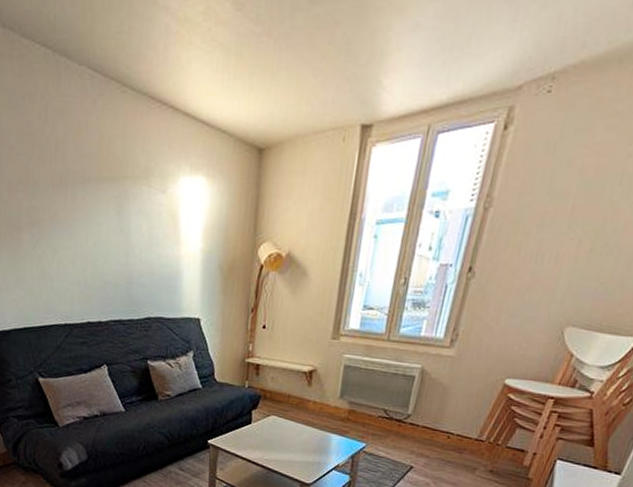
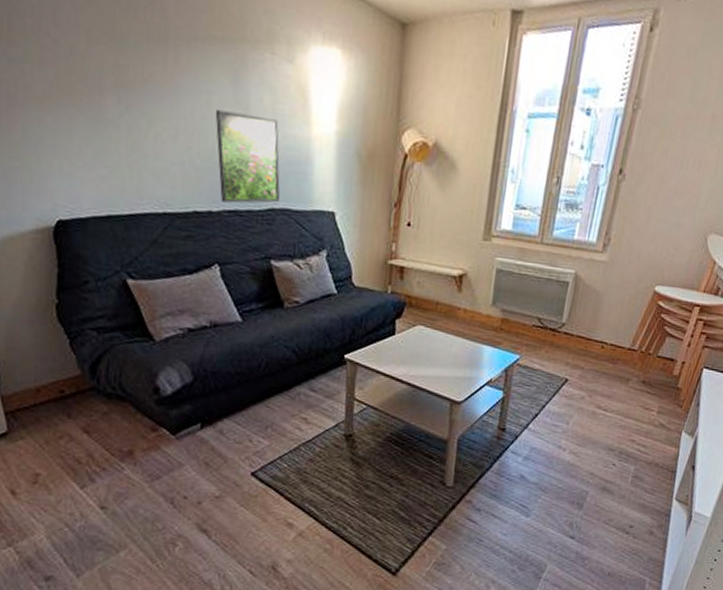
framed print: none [103,238,155,314] -> present [215,110,281,203]

